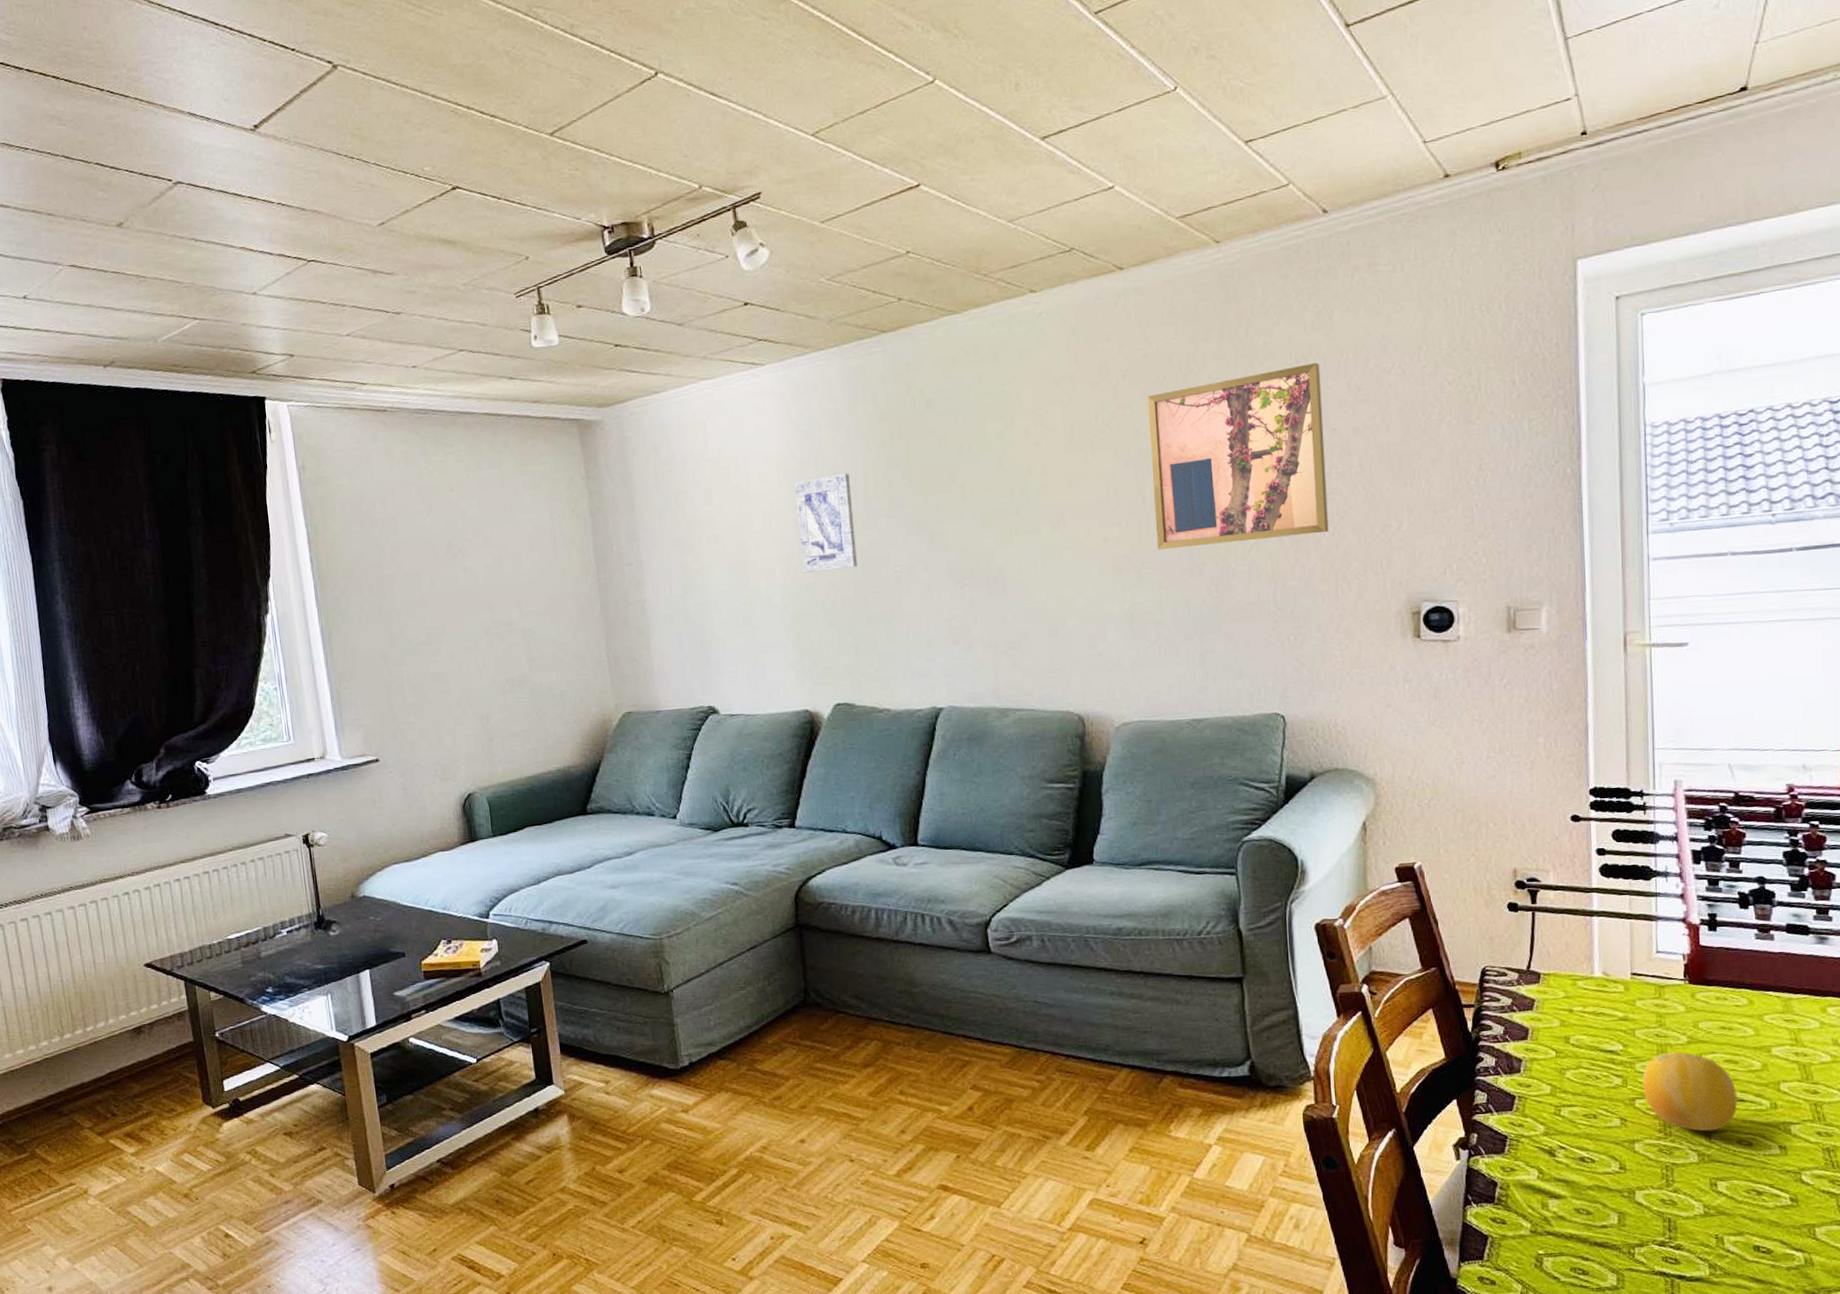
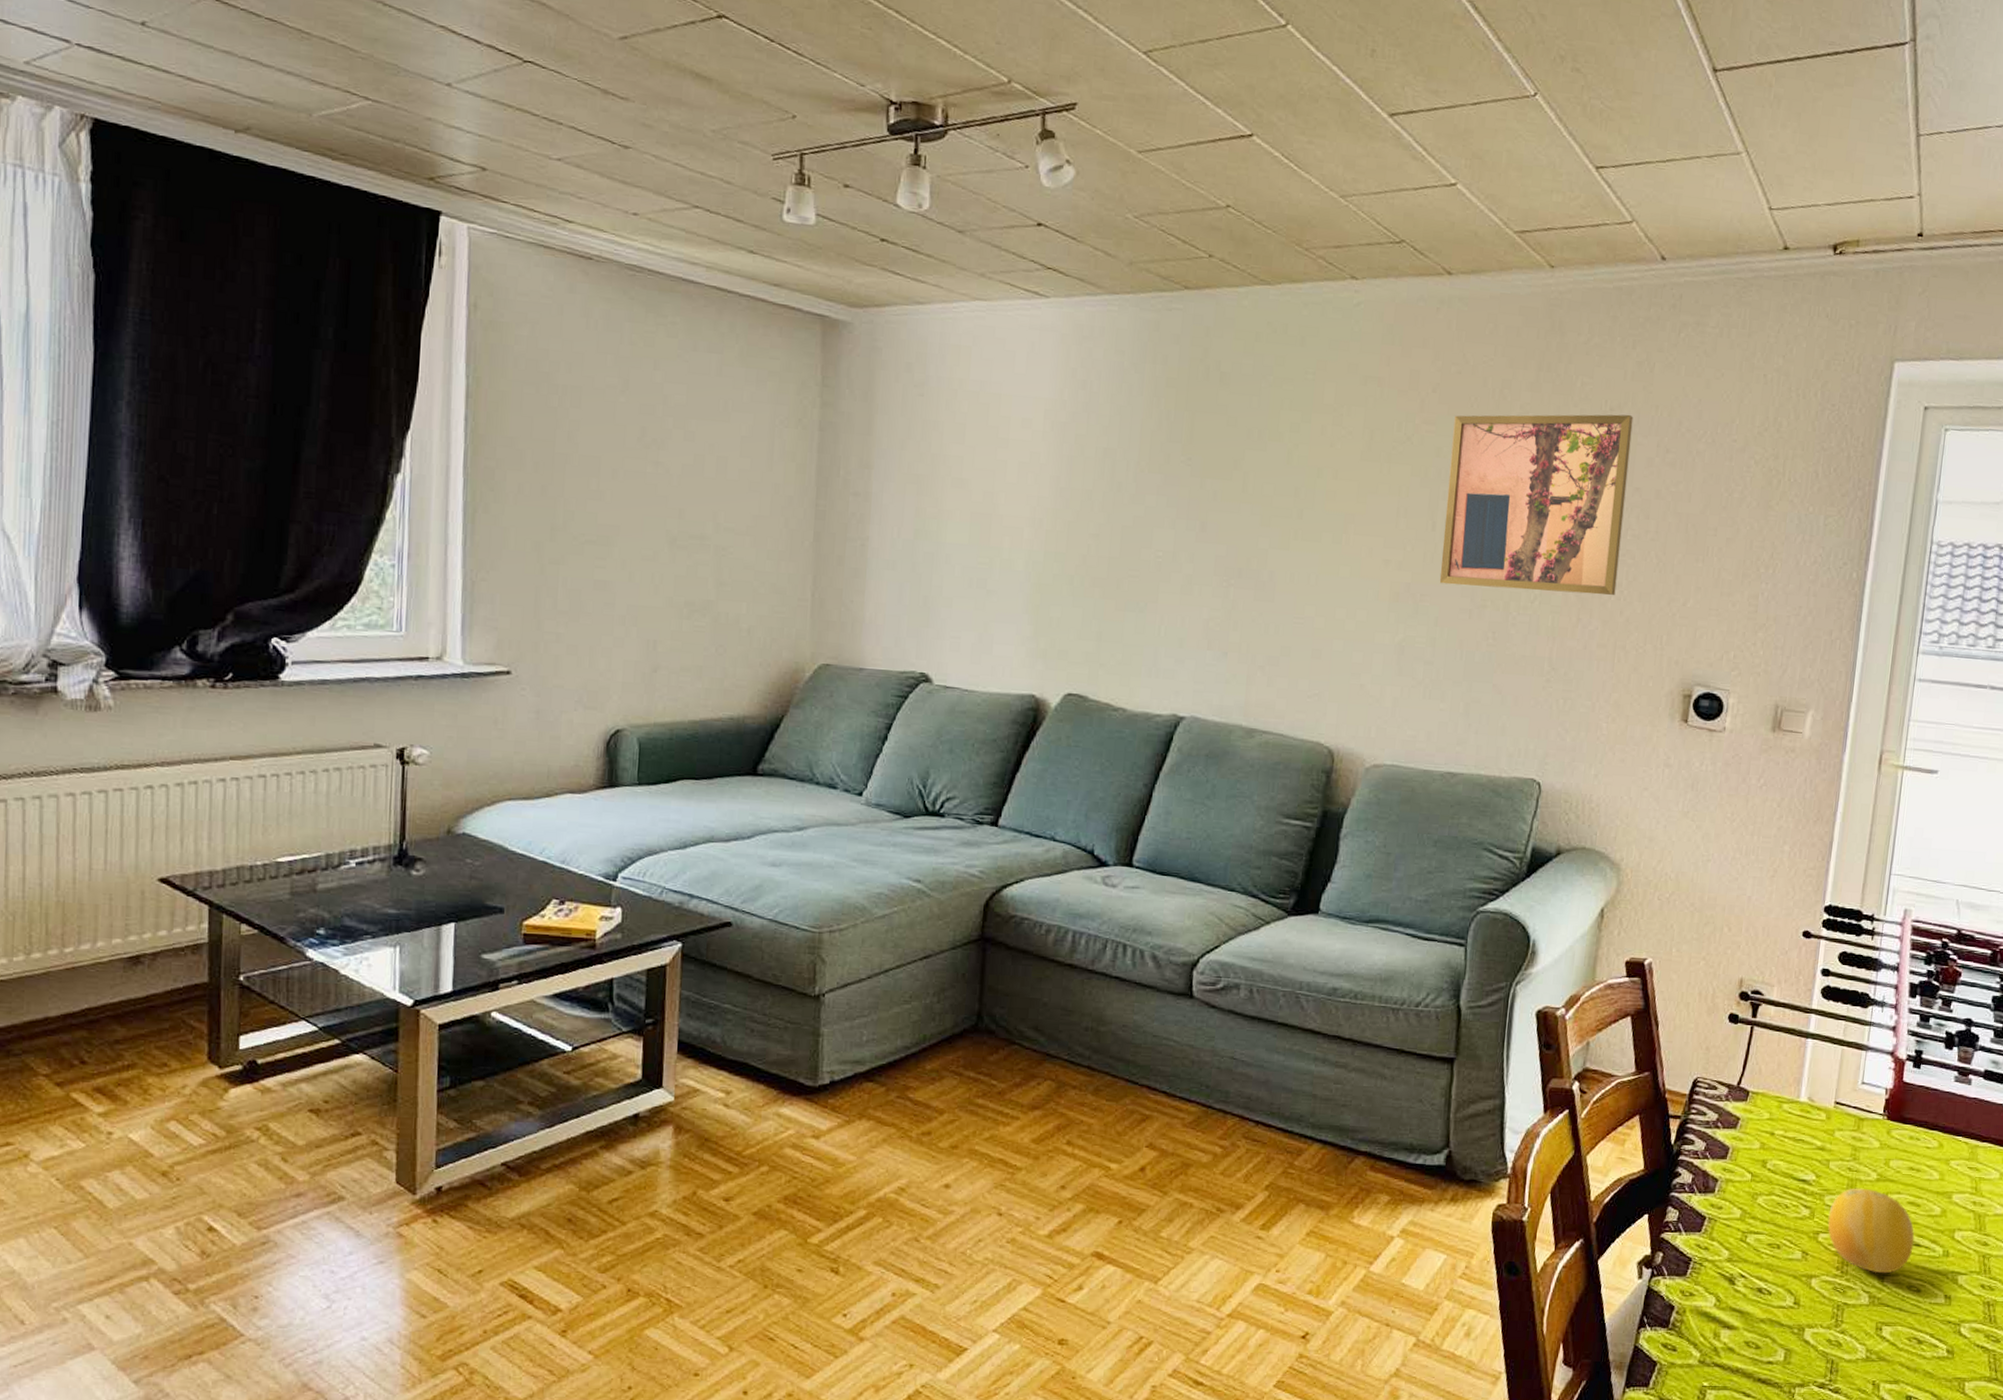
wall art: present [795,473,858,573] -> none [1054,435,1124,544]

